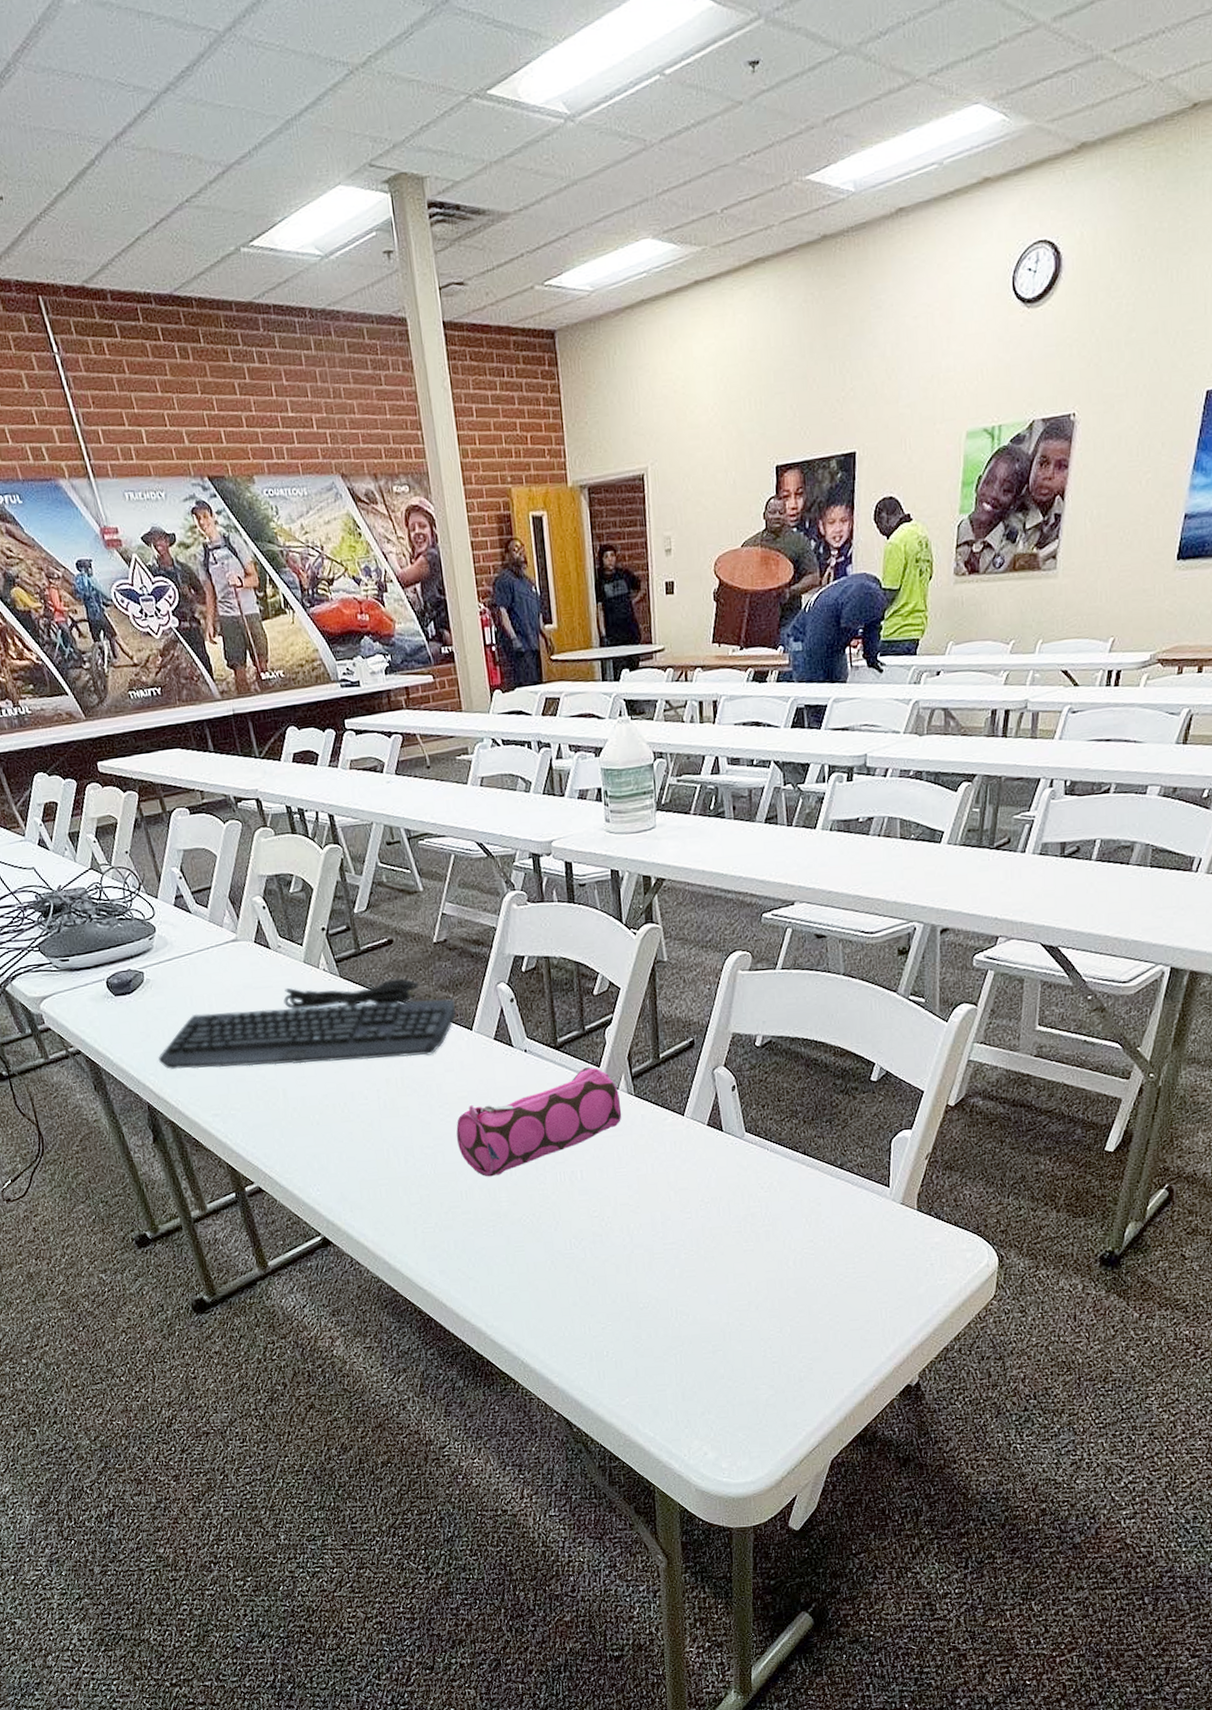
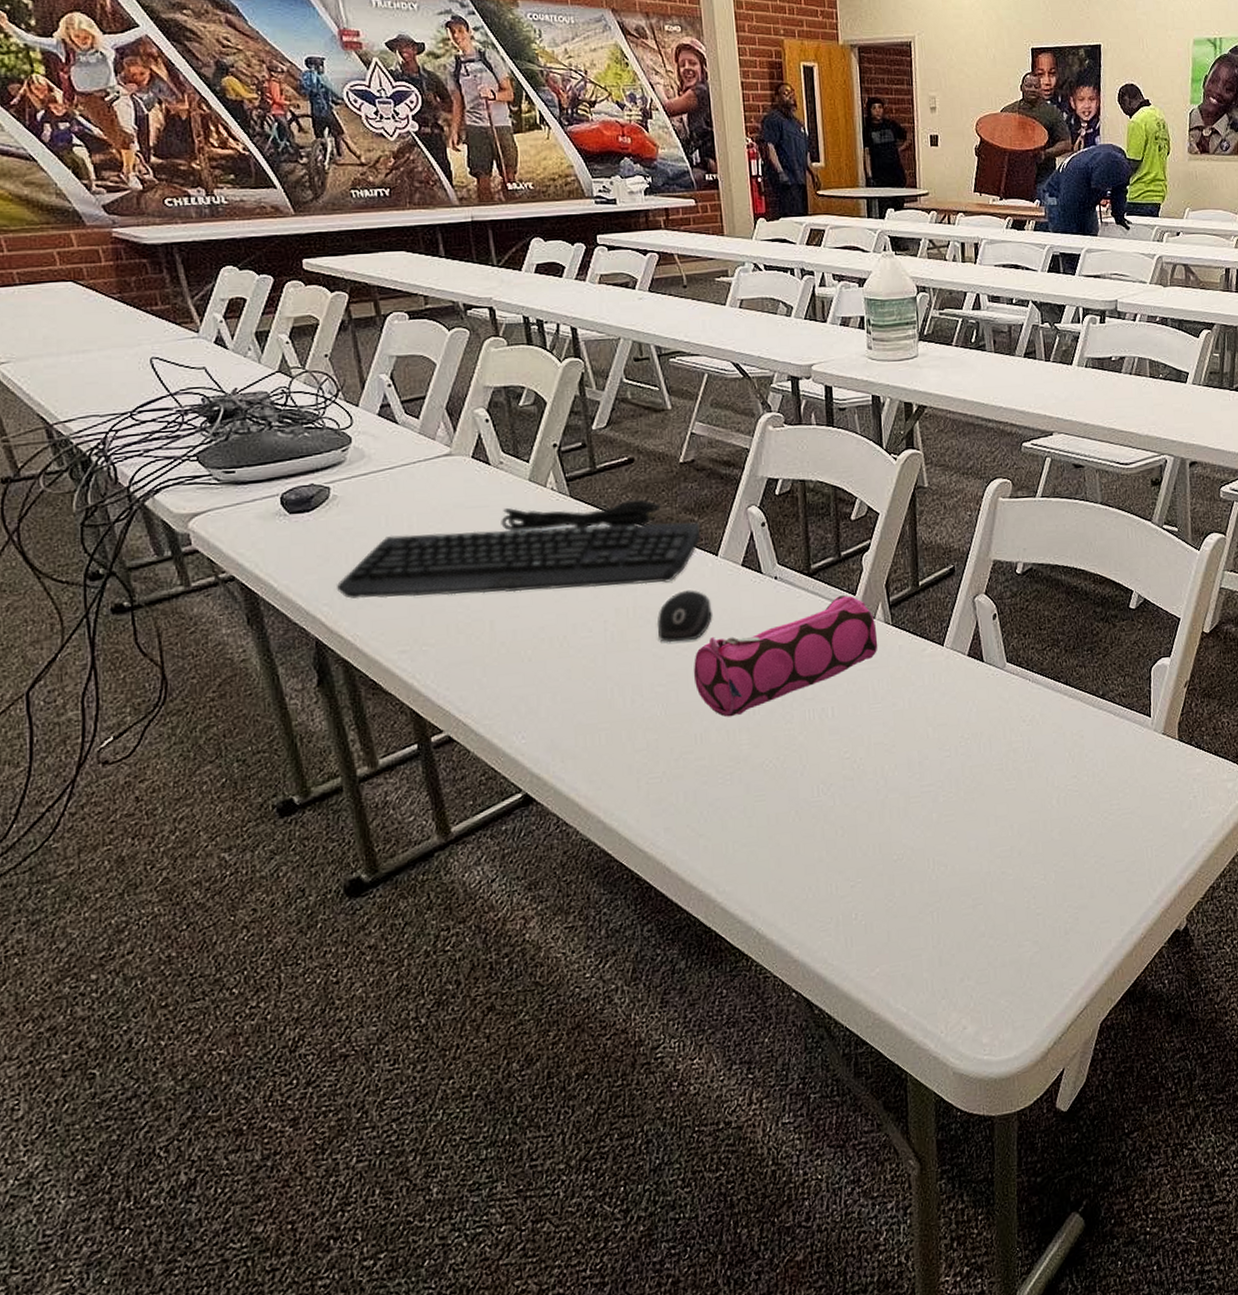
computer mouse: none [422,1062,470,1110] -> present [658,590,712,643]

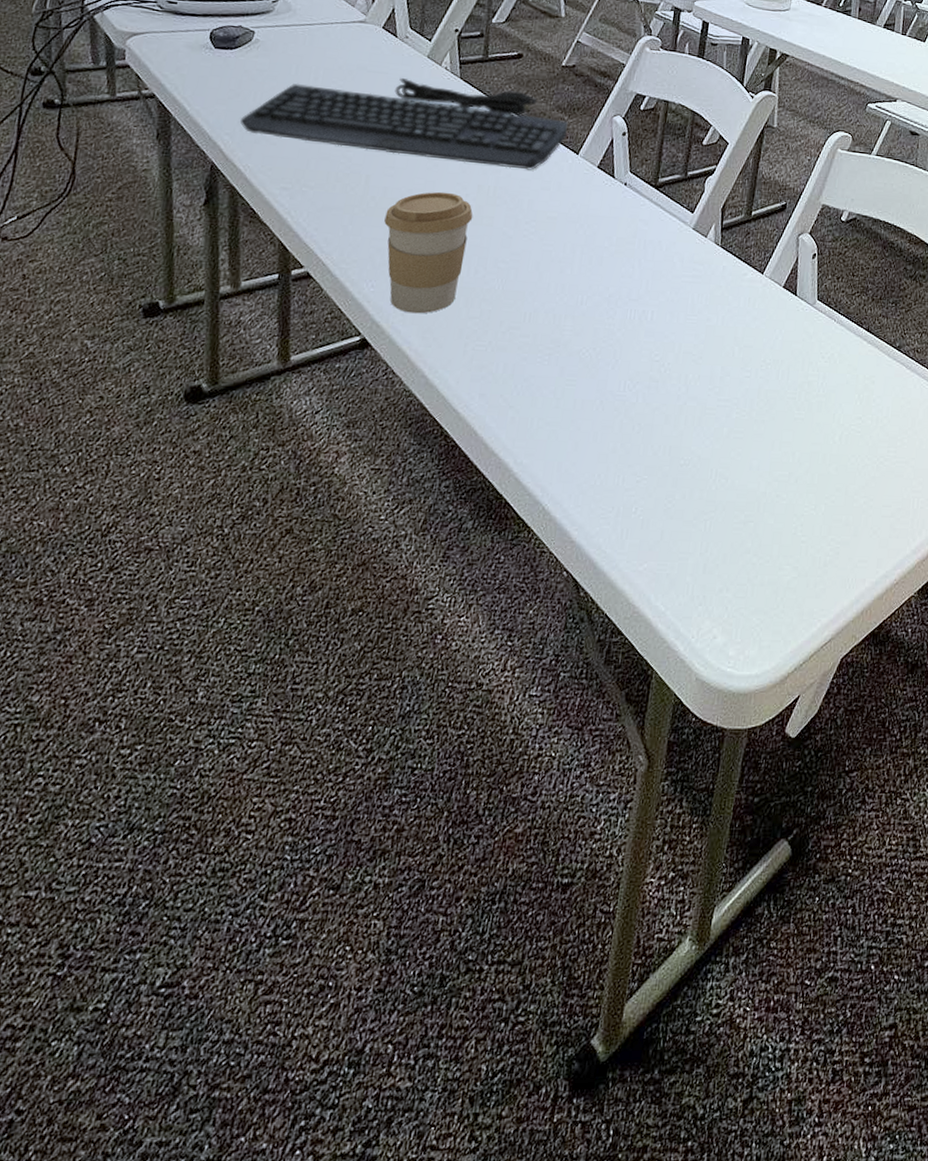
coffee cup: none [520,622,617,759] -> present [384,191,473,314]
computer mouse: present [658,590,712,643] -> none [511,180,564,227]
pencil case: present [693,595,878,717] -> none [534,211,706,303]

